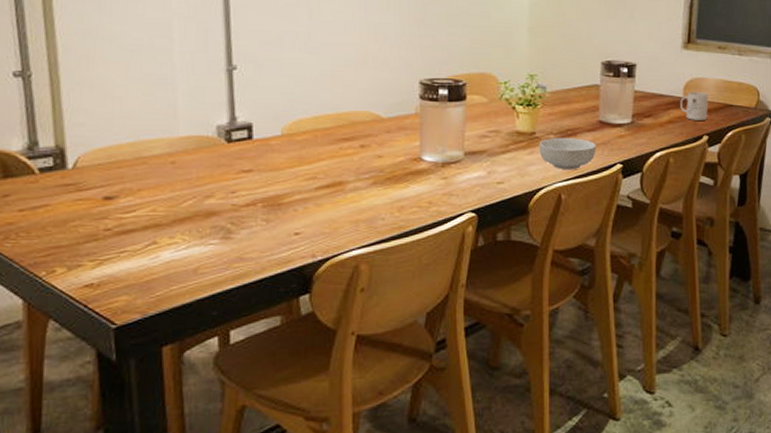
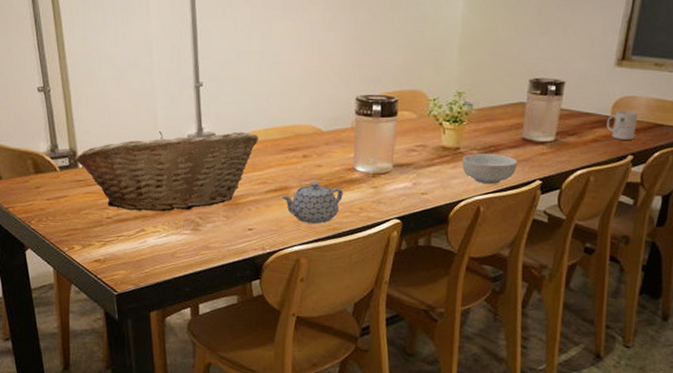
fruit basket: none [62,120,306,219] -> present [75,131,258,212]
teapot: none [335,175,408,222] -> present [281,182,343,224]

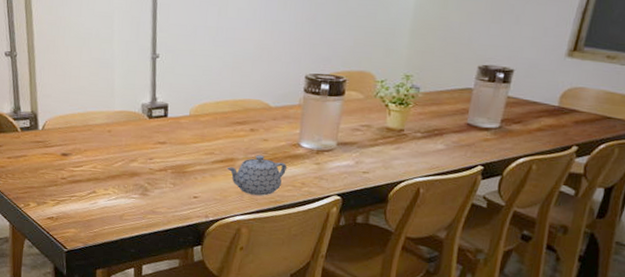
fruit basket: present [75,131,258,212] -> none [35,99,209,176]
cereal bowl: present [462,153,517,185] -> none [405,136,460,167]
mug: present [607,111,639,140] -> none [553,101,587,131]

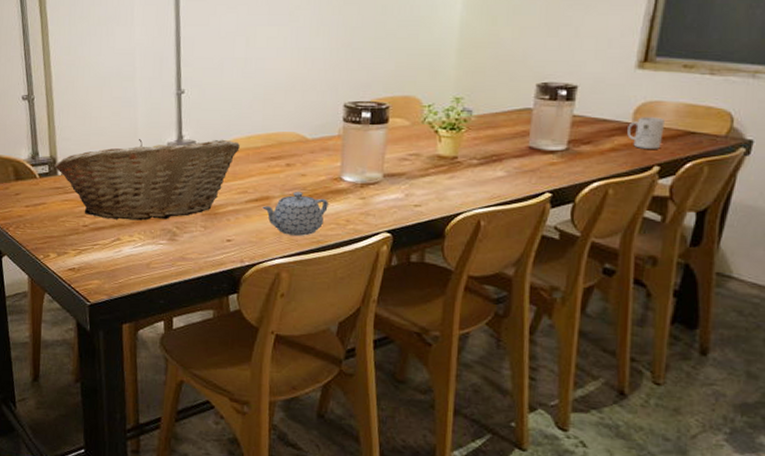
fruit basket: none [35,99,209,176] -> present [54,139,240,221]
mug: none [553,101,587,131] -> present [627,117,666,149]

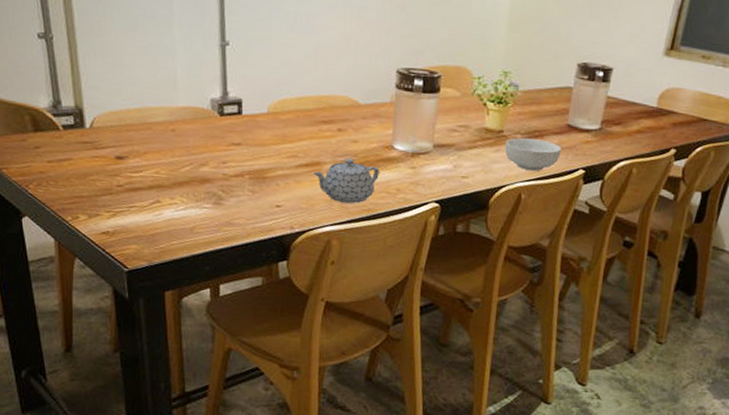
fruit basket: present [54,139,240,221] -> none [81,93,290,183]
cereal bowl: none [460,163,523,197] -> present [505,137,561,171]
mug: present [627,117,666,149] -> none [652,102,684,133]

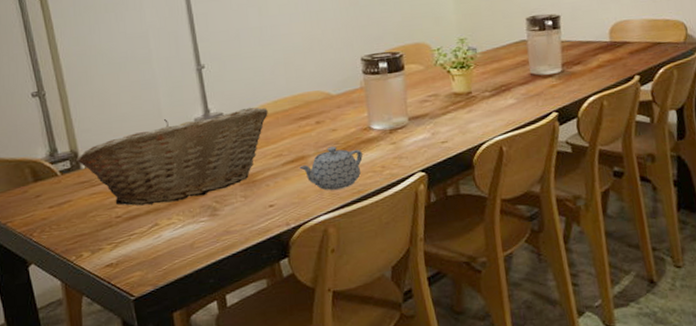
fruit basket: none [81,93,290,183] -> present [76,107,268,206]
cereal bowl: present [505,137,561,171] -> none [476,92,531,124]

